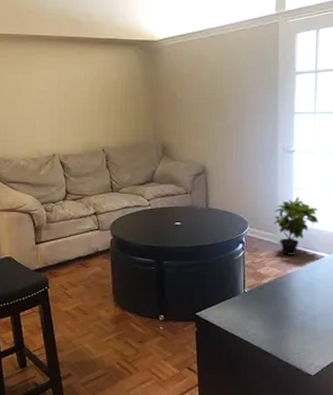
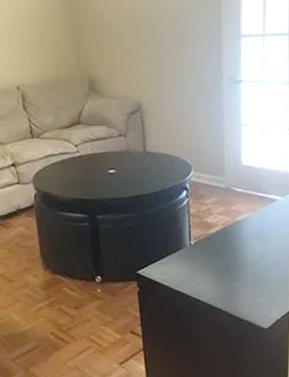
potted plant: present [274,196,319,255] -> none [221,133,270,201]

